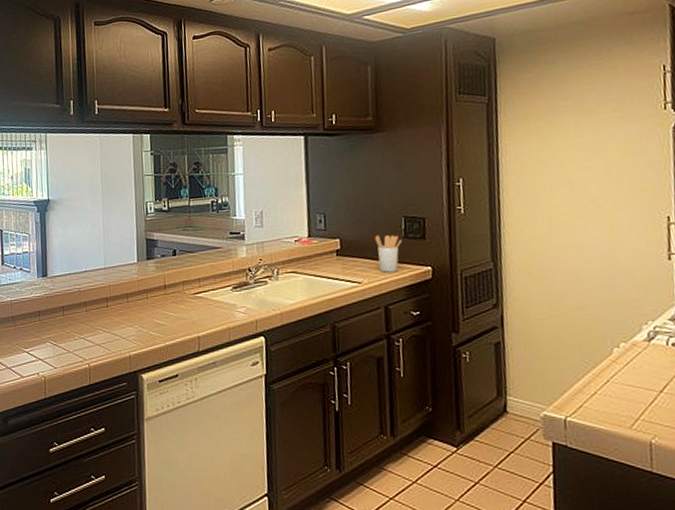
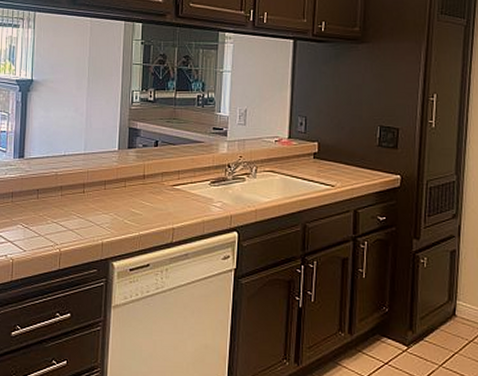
utensil holder: present [375,235,402,273] -> none [351,141,376,178]

